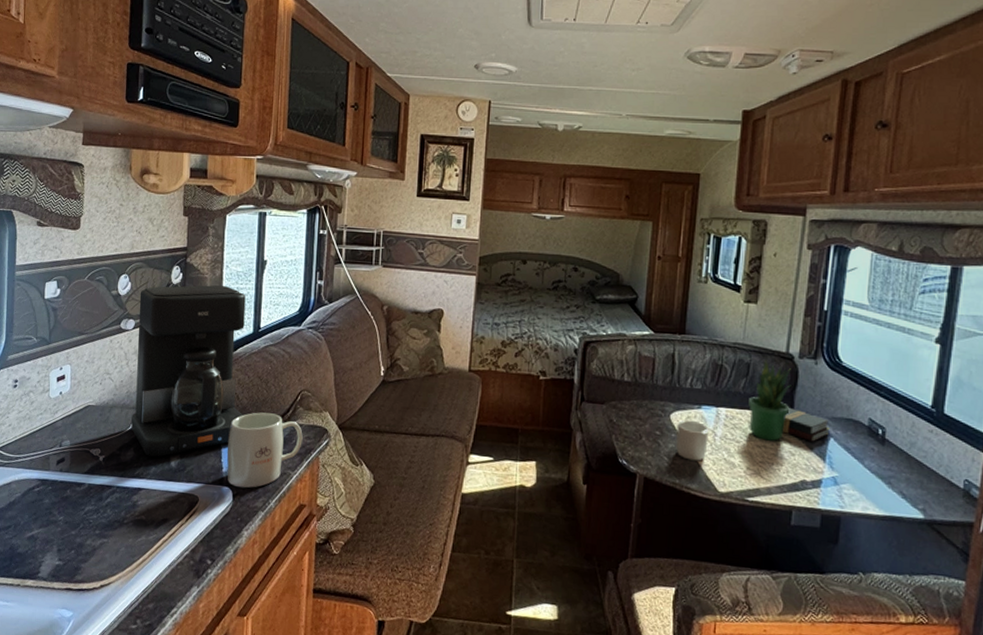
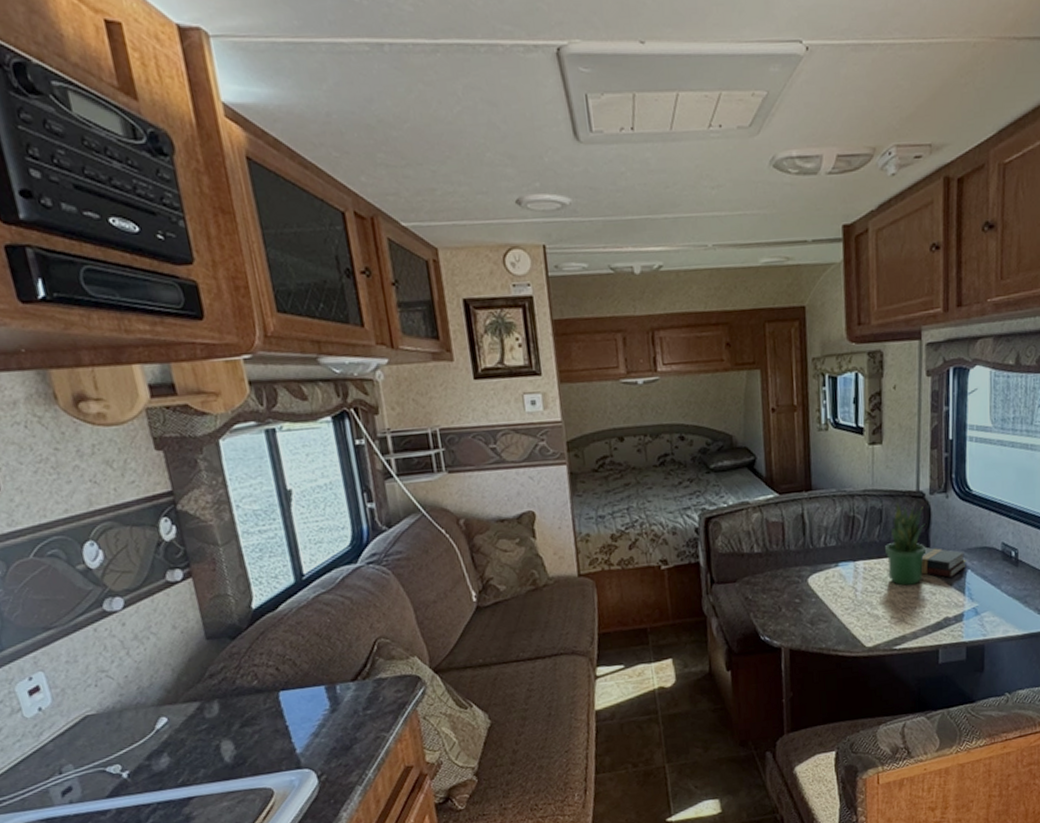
coffee maker: present [131,285,246,457] -> none [119,531,308,758]
mug: present [226,412,303,489] -> none [292,672,392,767]
mug: present [676,419,709,461] -> none [816,580,850,622]

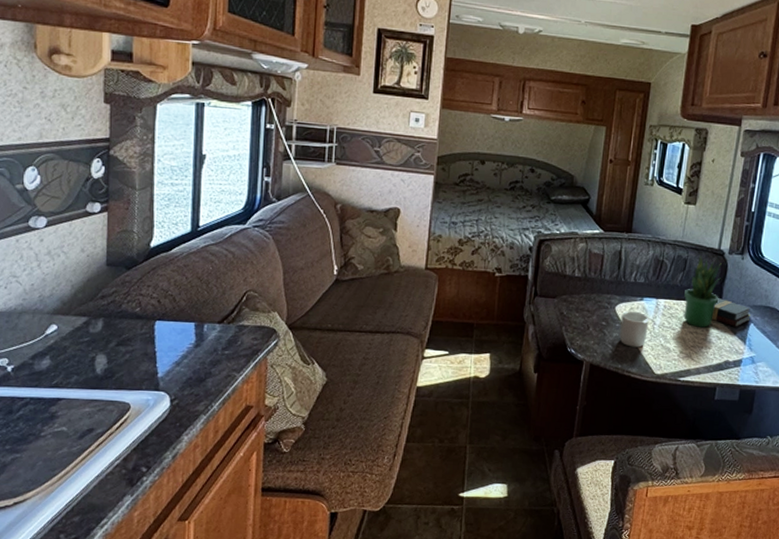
mug: none [816,580,850,622] -> present [619,311,649,348]

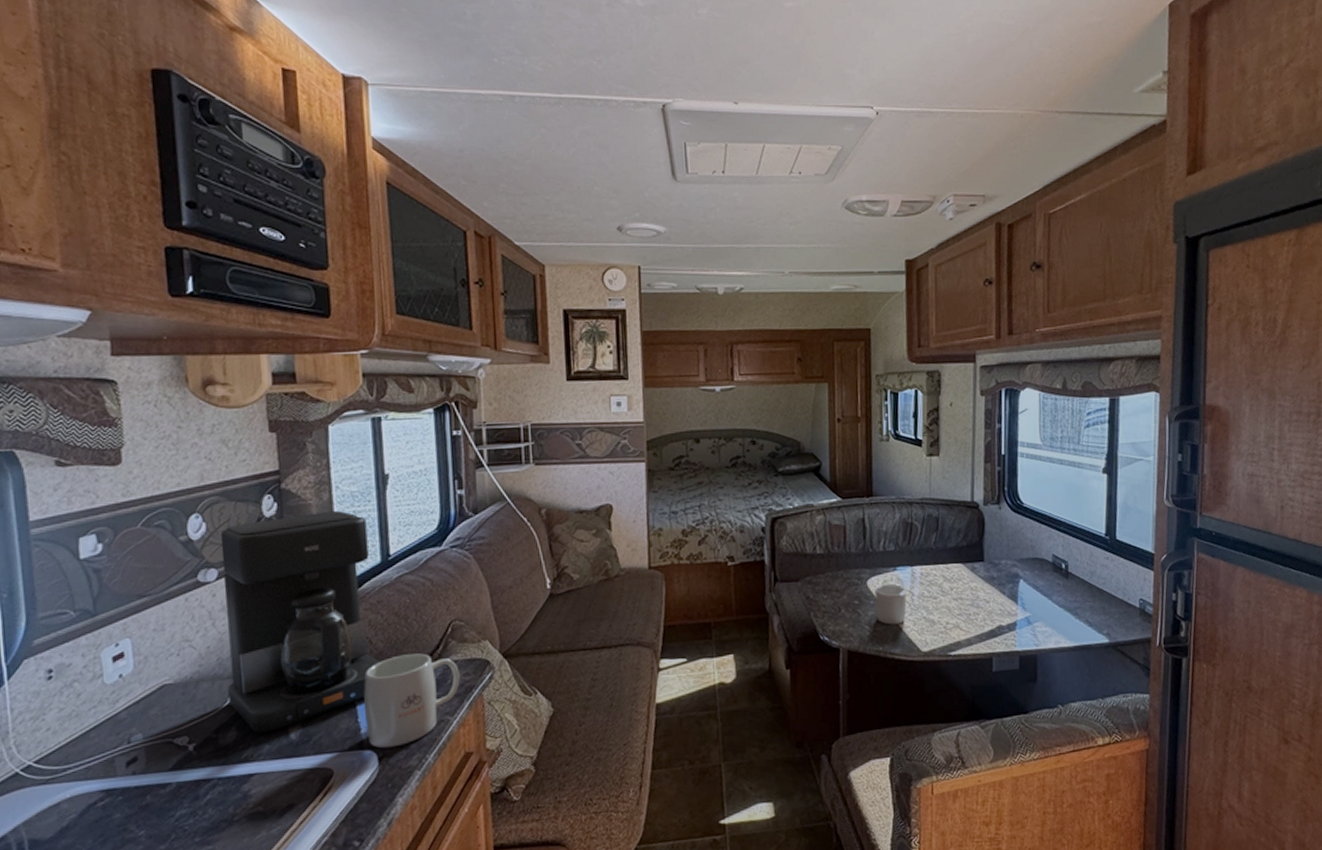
coffee maker: none [46,180,182,365] -> present [220,510,381,733]
mug: none [162,314,249,393] -> present [363,653,460,749]
planter: present [683,255,722,328] -> none [941,511,981,592]
hardback book: present [711,298,751,327] -> none [975,556,1019,586]

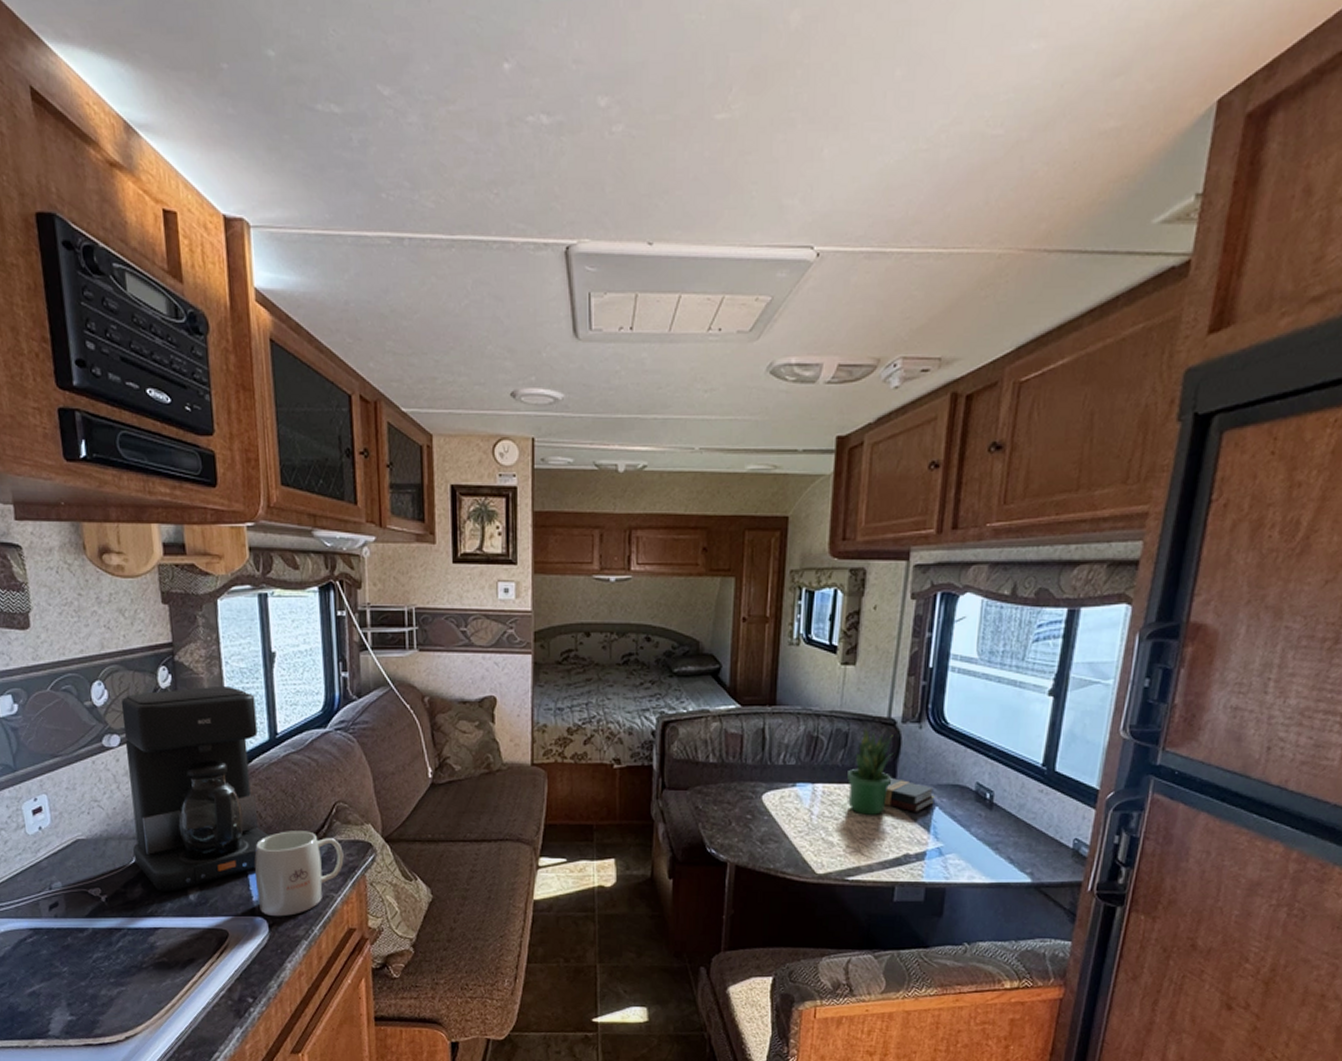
mug: present [874,583,907,625] -> none [769,800,805,843]
planter: none [941,511,981,592] -> present [847,727,894,815]
hardback book: none [975,556,1019,586] -> present [883,778,935,812]

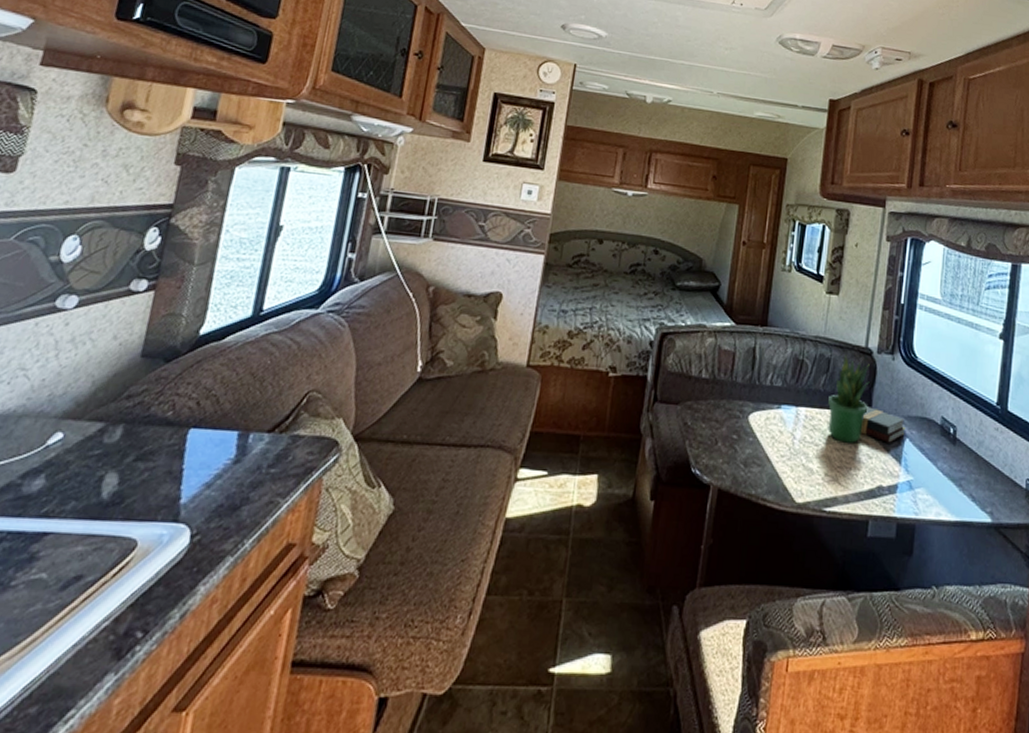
coffee maker: present [121,685,270,891] -> none [46,252,248,486]
mug: present [254,831,344,917] -> none [186,420,304,525]

